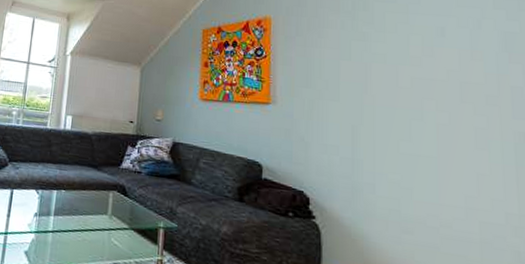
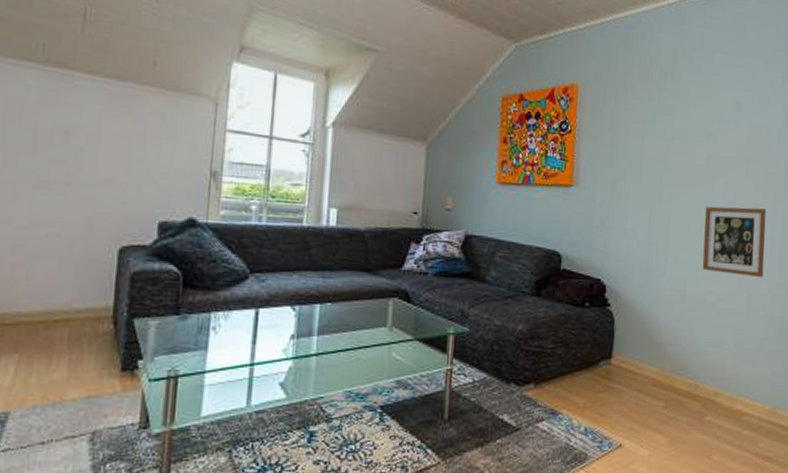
picture frame: none [415,127,498,207] -> present [702,206,767,278]

